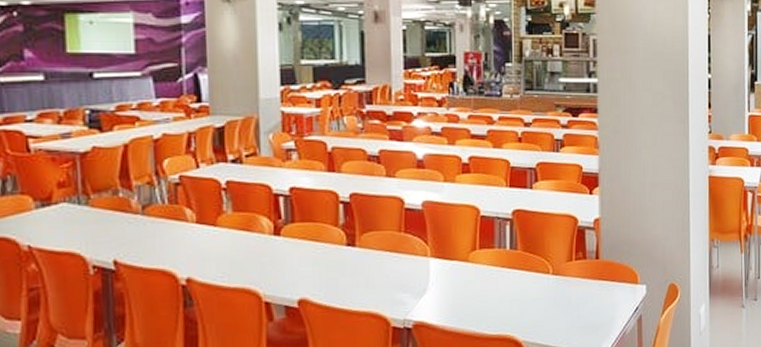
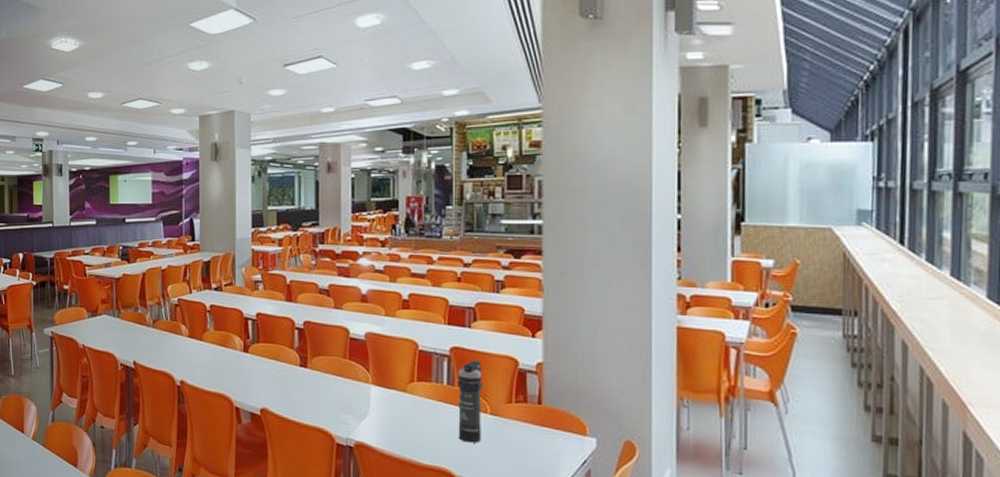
smoke grenade: none [520,221,545,306] -> present [457,360,483,443]

